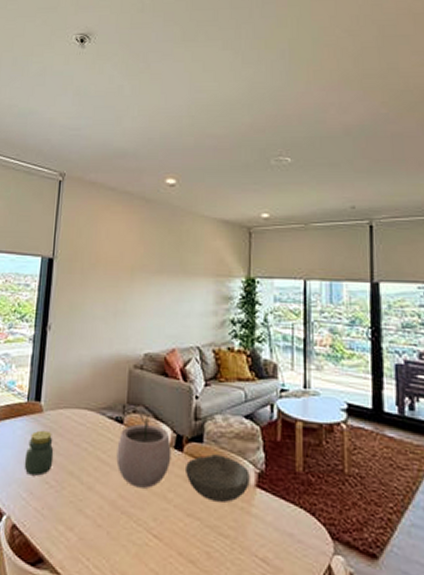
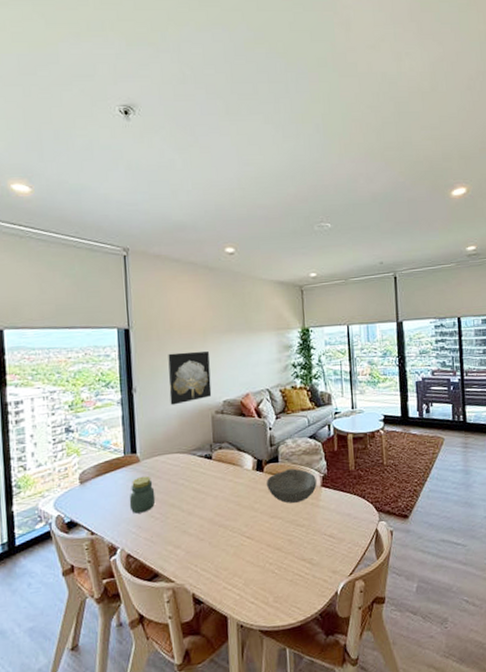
wall art: none [85,290,136,351] -> present [168,351,212,405]
plant pot: present [116,415,172,488] -> none [209,449,255,506]

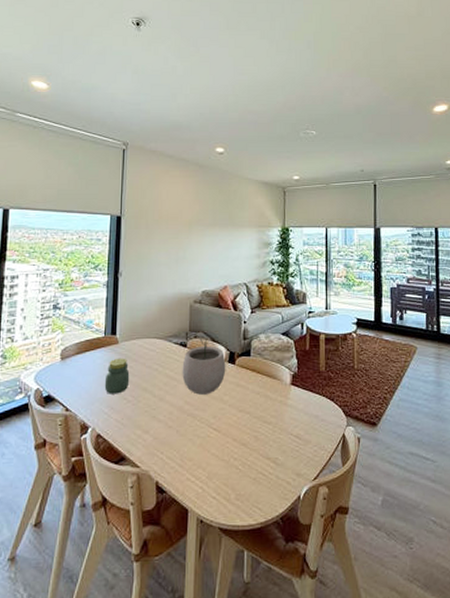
wall art: present [168,351,212,405] -> none [152,242,193,292]
plant pot: none [209,449,255,506] -> present [182,339,226,395]
bowl: present [266,468,317,503] -> none [236,364,286,399]

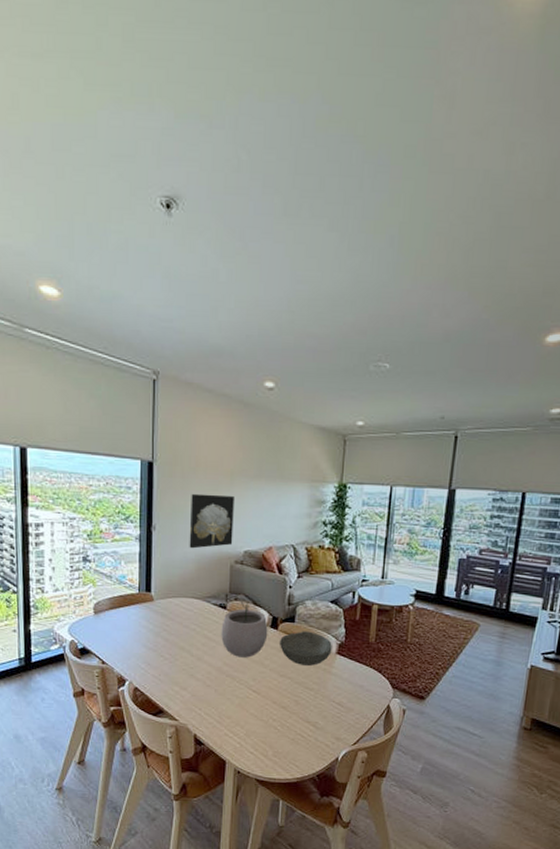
jar: present [104,358,130,394] -> none [140,615,166,651]
wall art: none [152,242,193,292] -> present [189,493,236,549]
bowl: none [236,364,286,399] -> present [279,631,332,666]

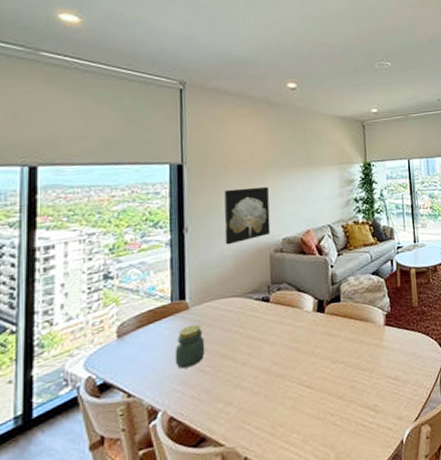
jar: none [140,615,166,651] -> present [174,324,205,369]
plant pot: present [221,602,268,658] -> none [266,290,315,353]
bowl: present [279,631,332,666] -> none [327,307,380,346]

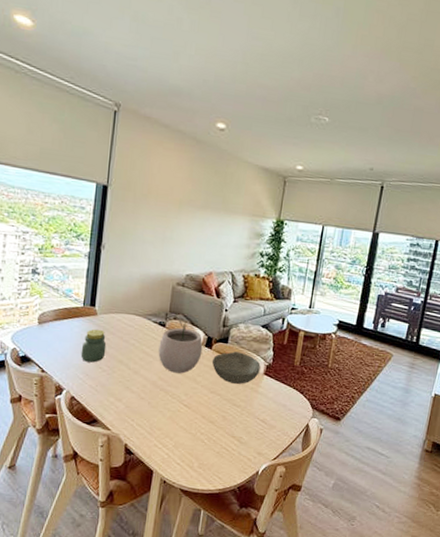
wall art: present [224,187,271,245] -> none [135,218,182,269]
plant pot: none [266,290,315,353] -> present [158,321,203,374]
bowl: none [327,307,380,346] -> present [211,351,261,384]

